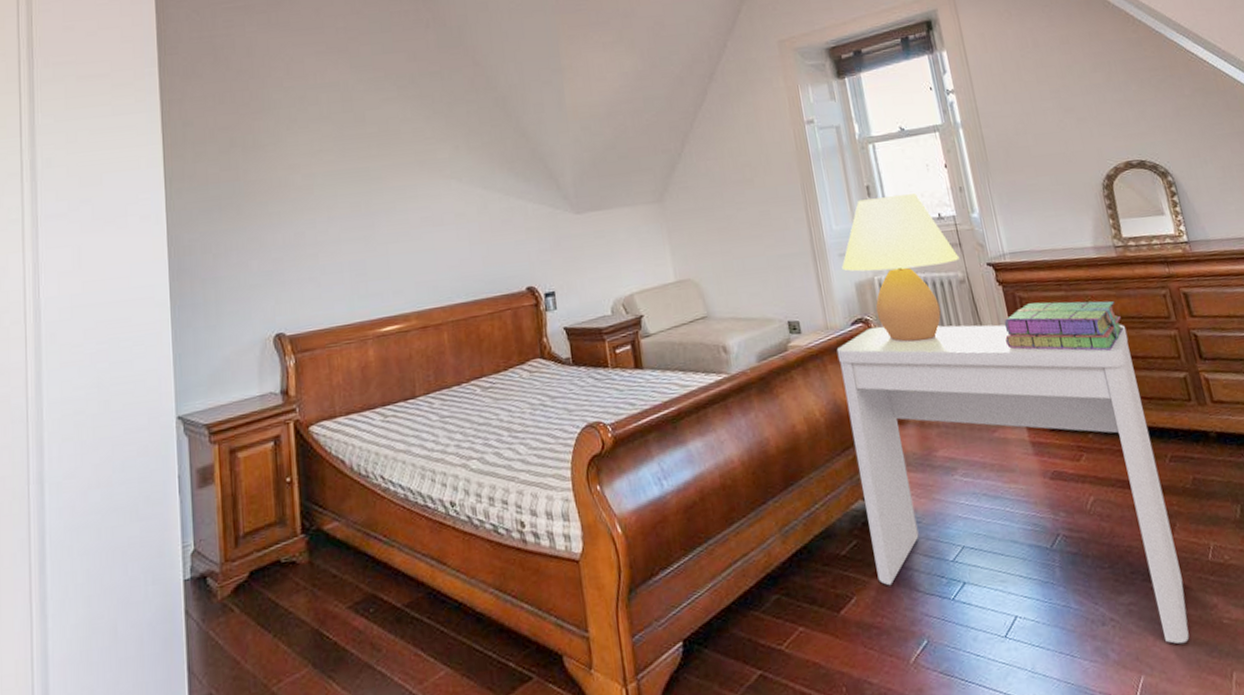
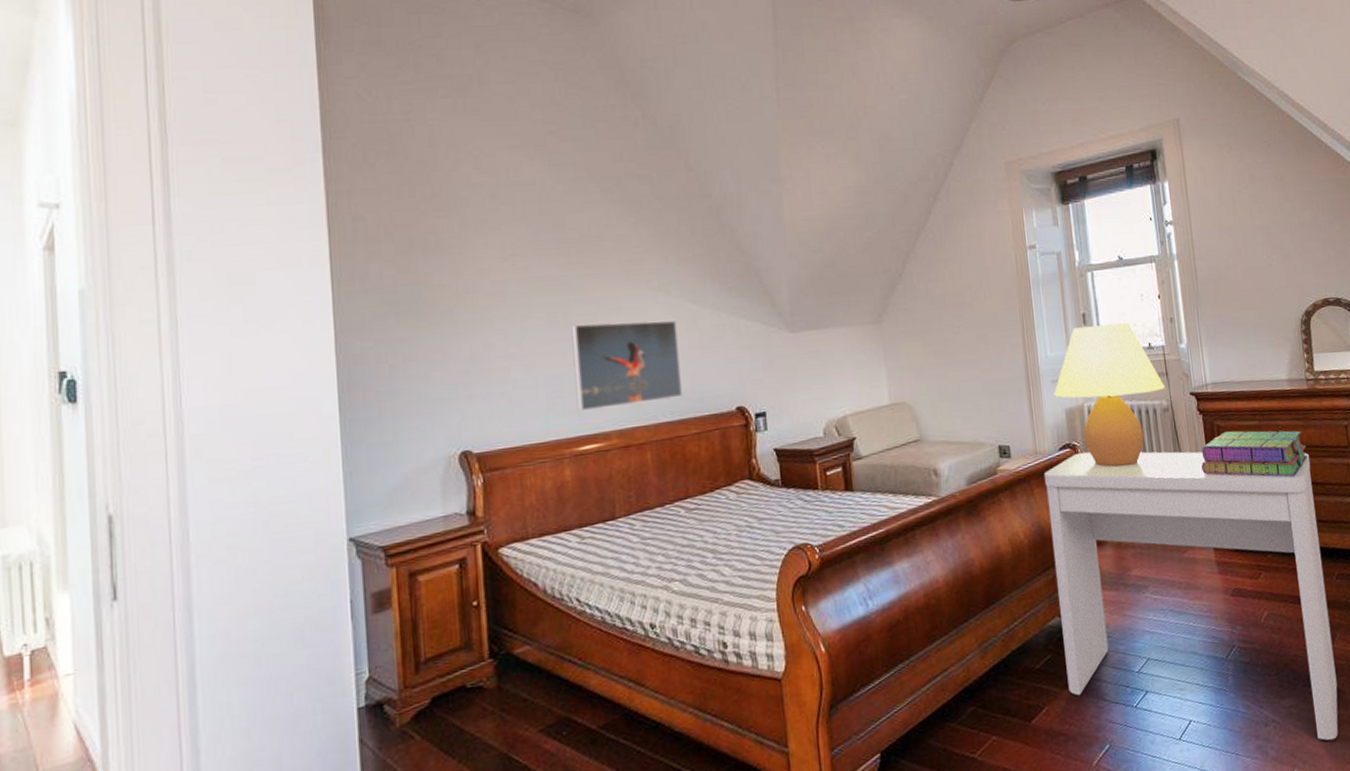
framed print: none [372,206,475,295] -> present [571,320,682,412]

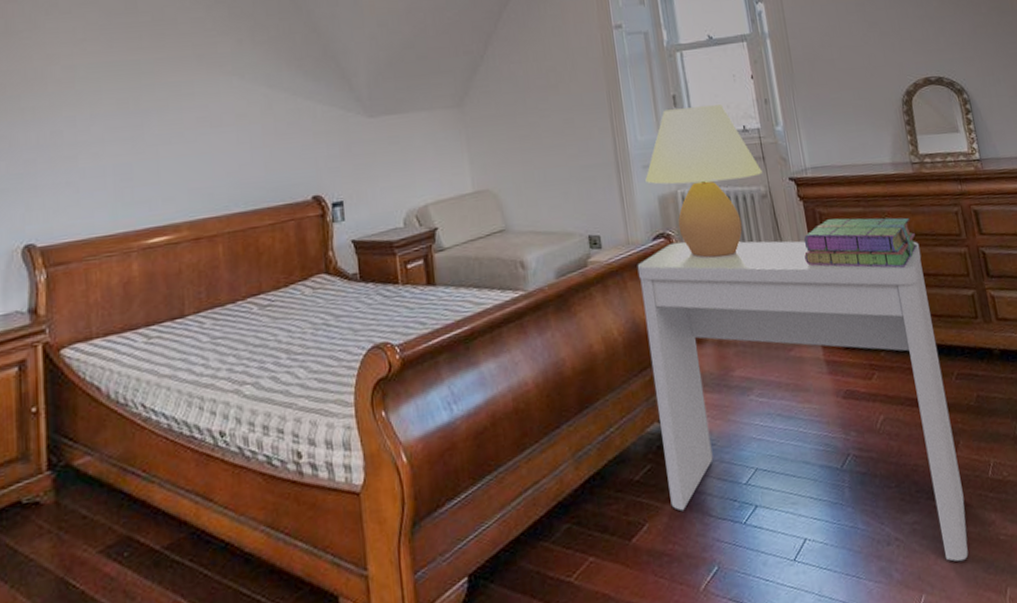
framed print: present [571,320,682,412] -> none [142,105,256,202]

